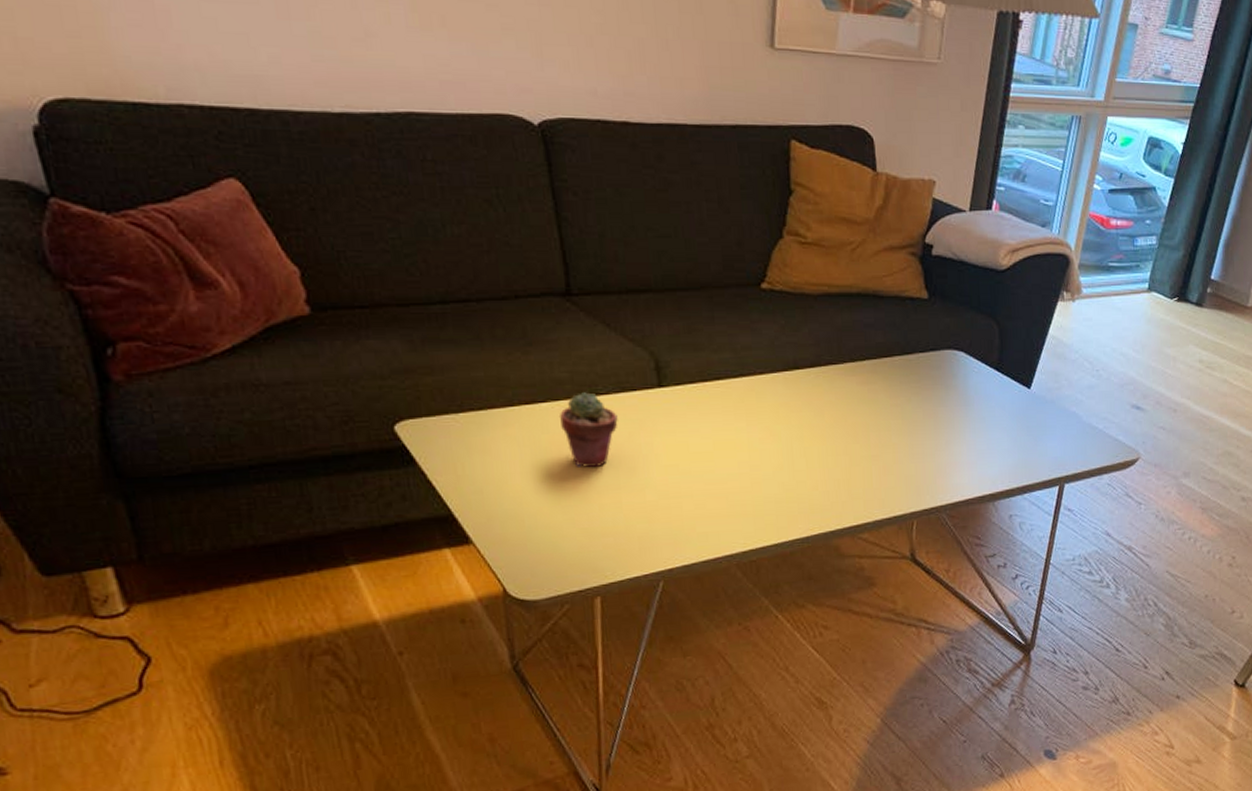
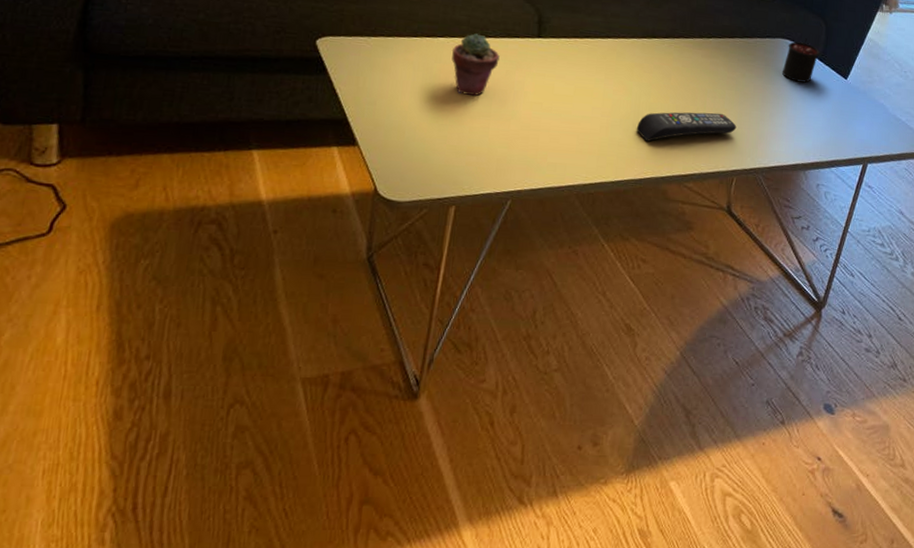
remote control: none [793,448,909,493] -> present [636,112,737,142]
candle: none [953,345,996,400] -> present [782,38,820,83]

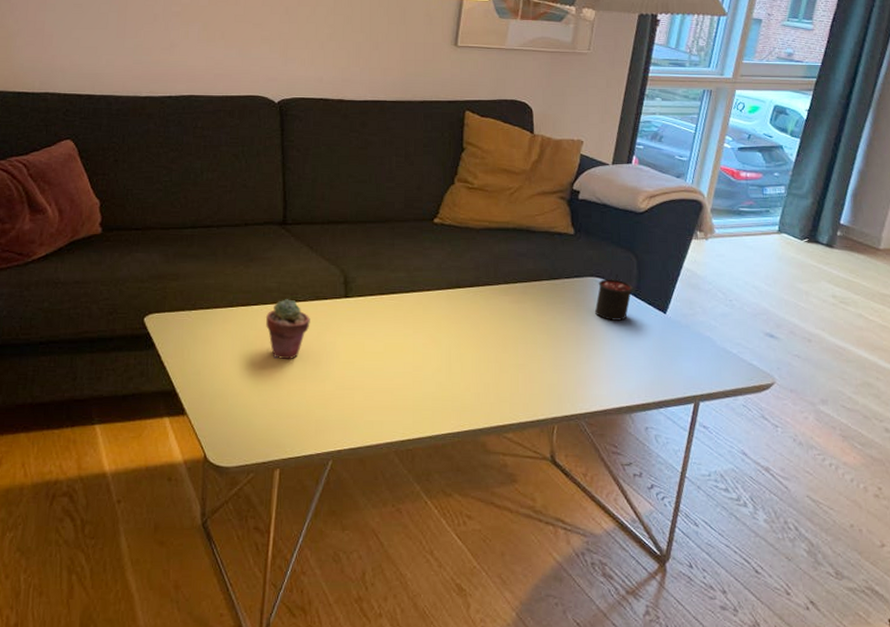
remote control: present [636,112,737,142] -> none [449,359,552,393]

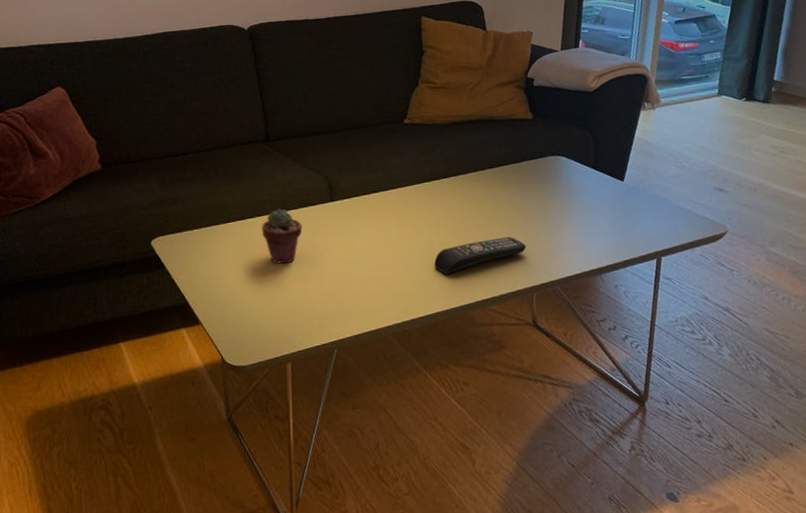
remote control: none [449,359,552,393] -> present [434,236,527,275]
candle: present [594,274,634,321] -> none [558,151,592,194]

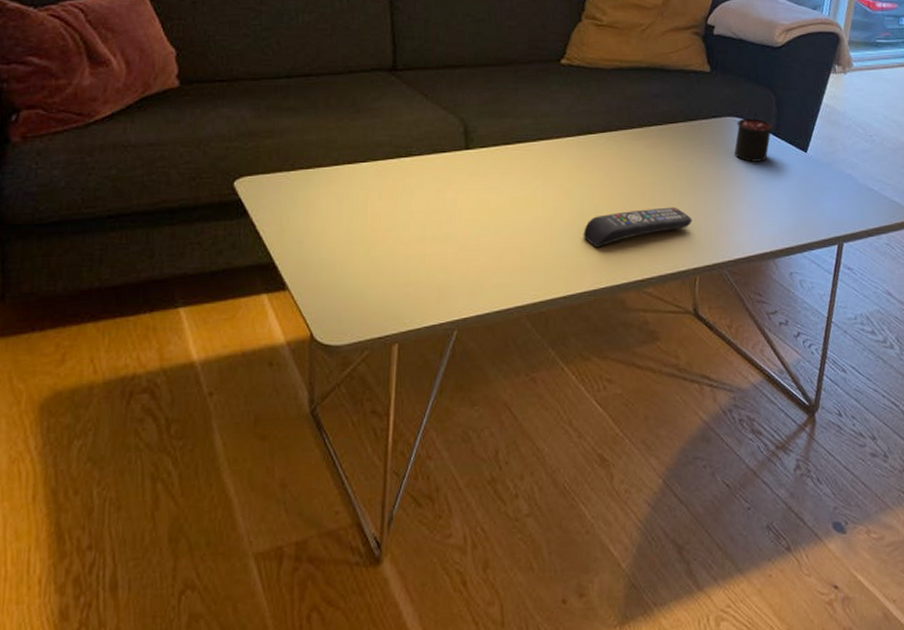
potted succulent: present [261,209,303,264] -> none [376,154,428,222]
candle: none [558,151,592,194] -> present [734,113,774,162]

